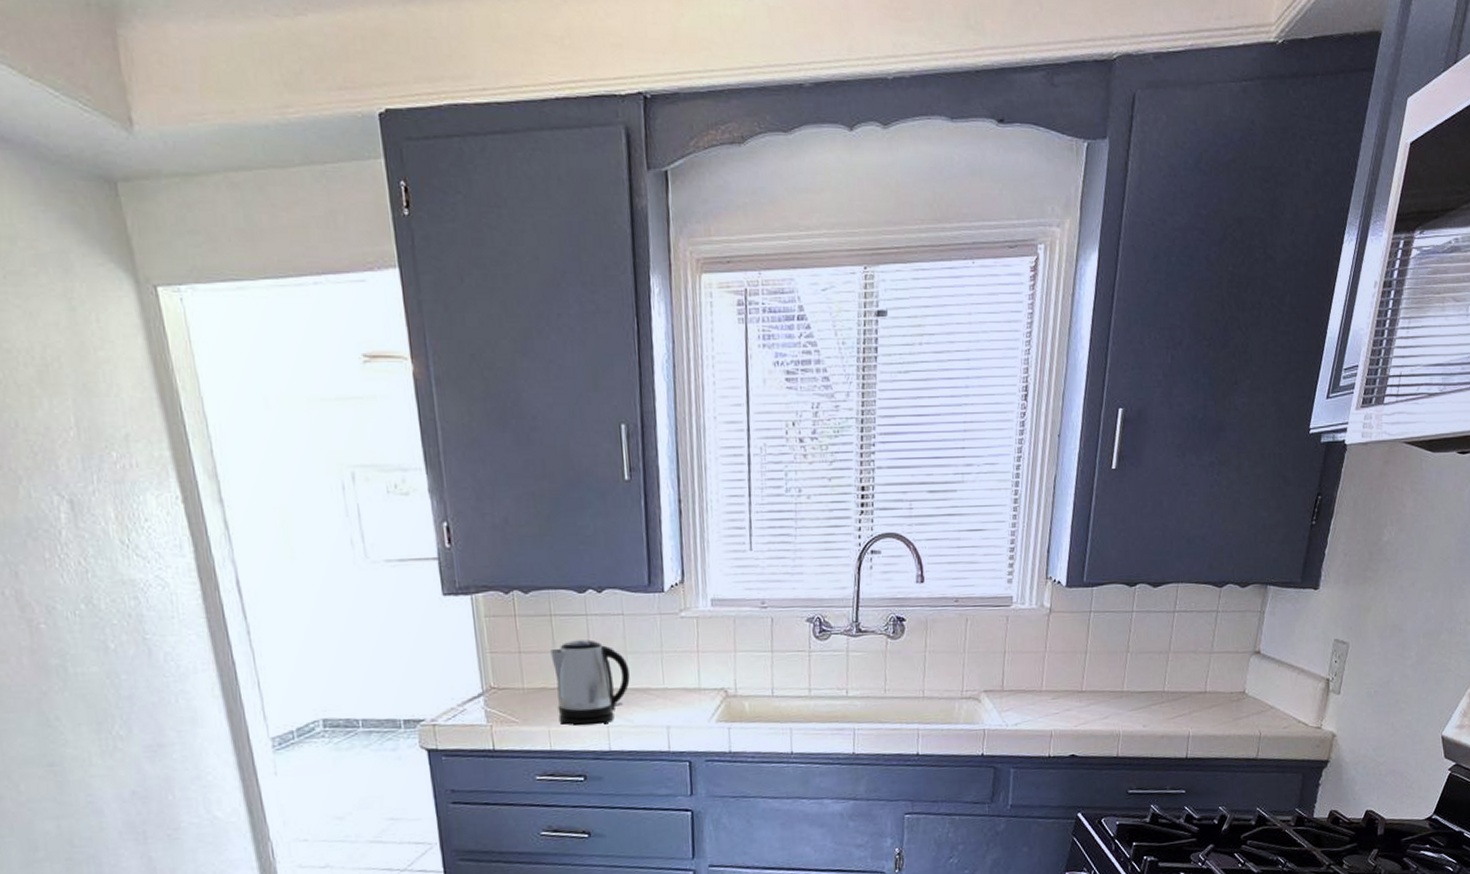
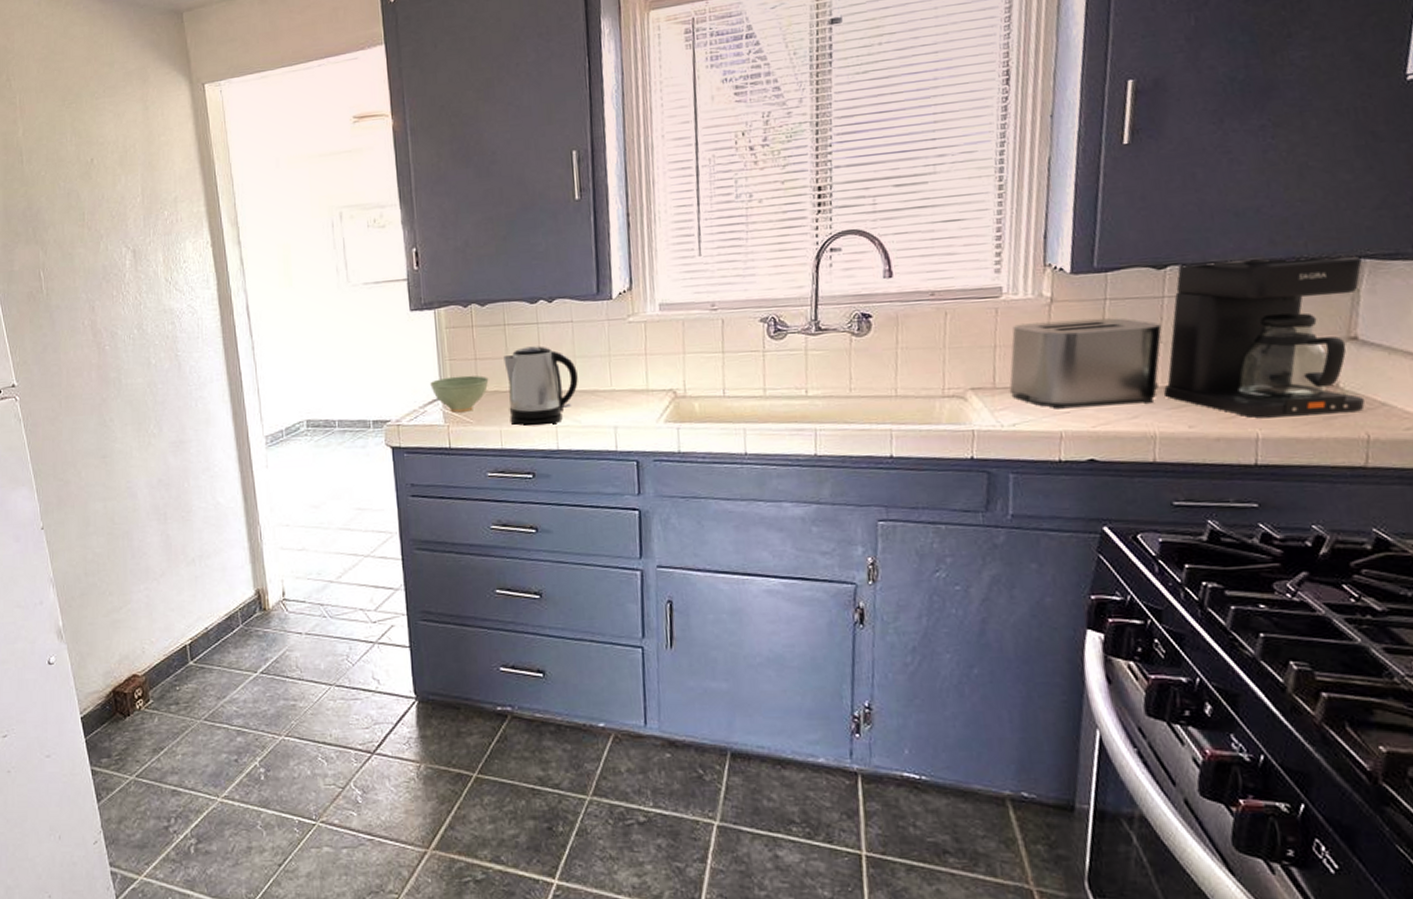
bowl: none [469,670,535,711] -> present [430,375,489,413]
toaster: none [1014,628,1130,710] -> present [1009,318,1162,409]
coffee maker: none [1128,581,1268,719] -> present [1164,255,1366,418]

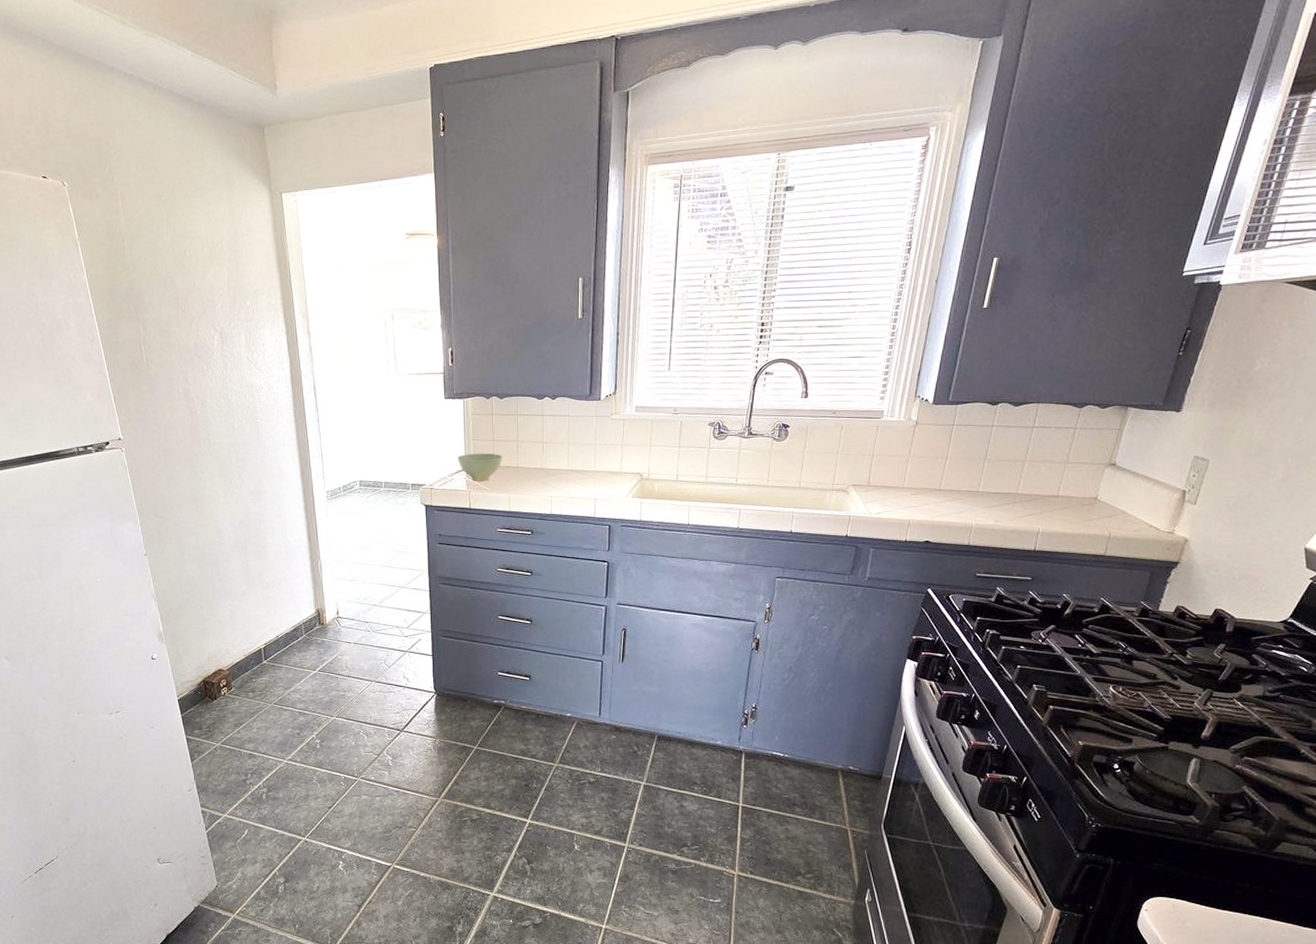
kettle: present [503,346,578,427] -> none [515,433,570,495]
toaster: present [1009,318,1162,409] -> none [878,438,988,504]
coffee maker: present [1164,255,1366,418] -> none [983,403,1128,518]

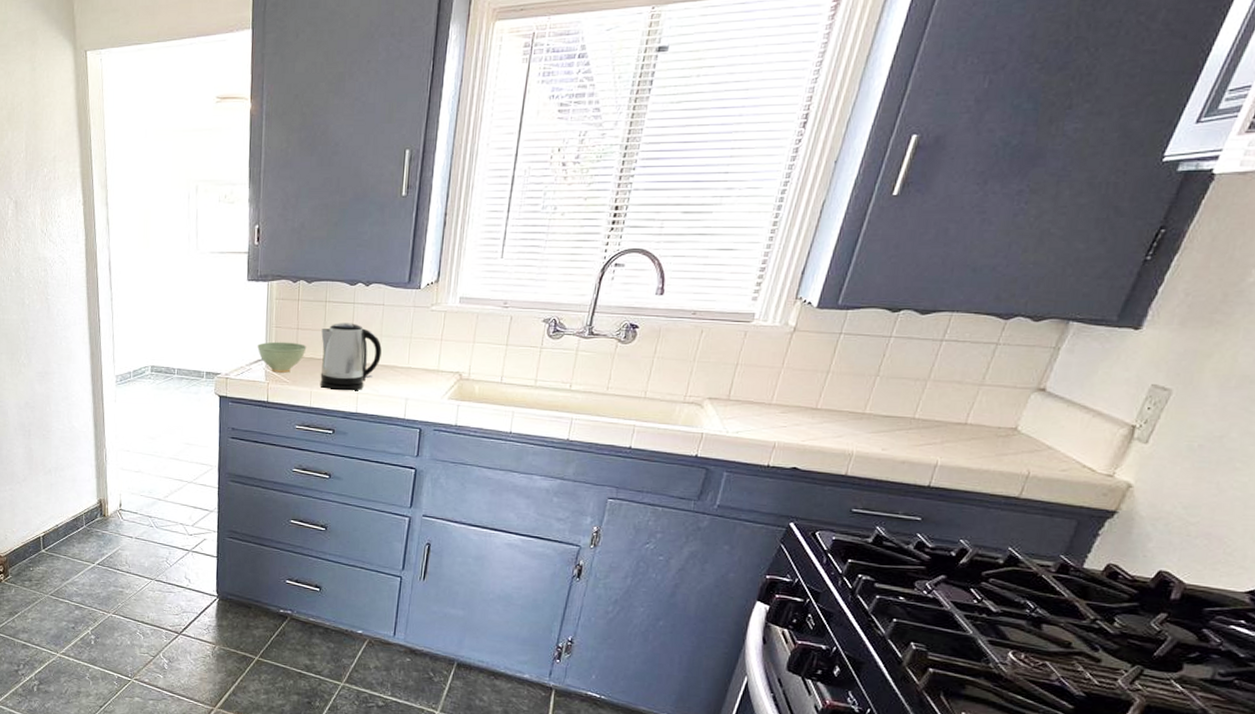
kettle: none [515,433,570,495] -> present [320,323,382,391]

